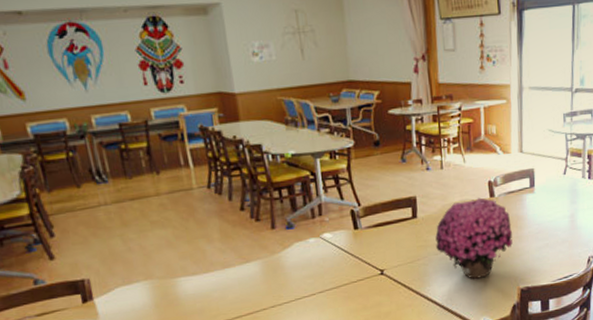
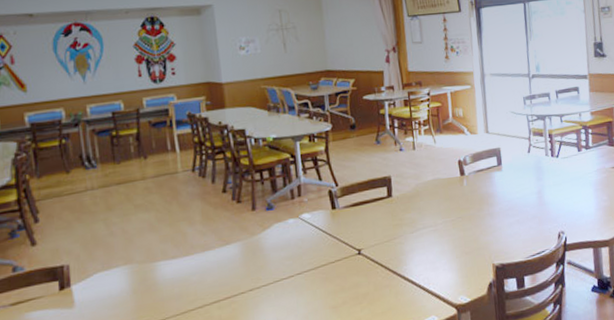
flower: present [435,198,512,279] -> none [410,176,485,257]

